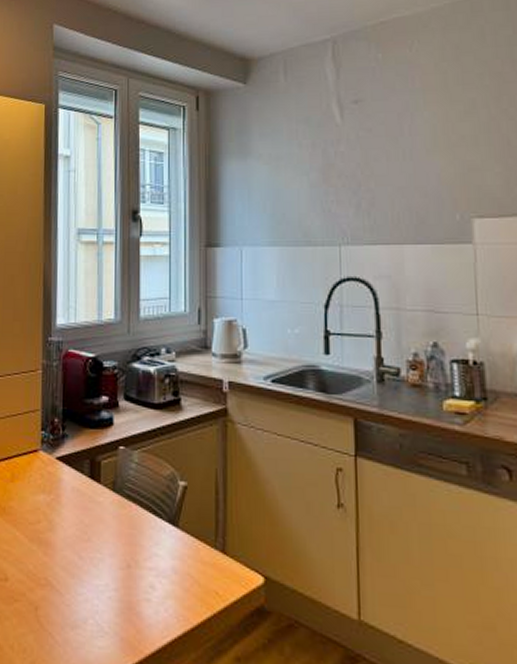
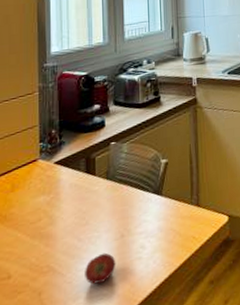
fruit: none [85,580,121,619] -> present [85,252,116,285]

